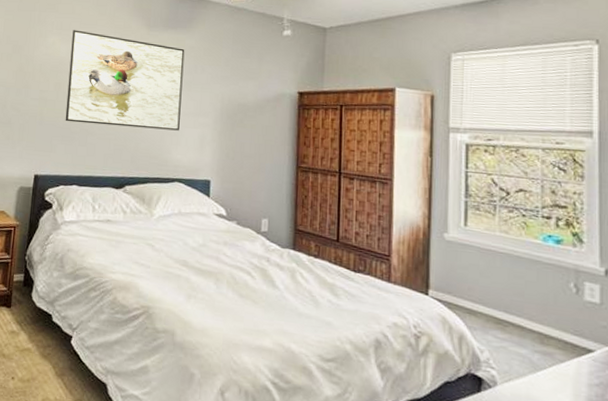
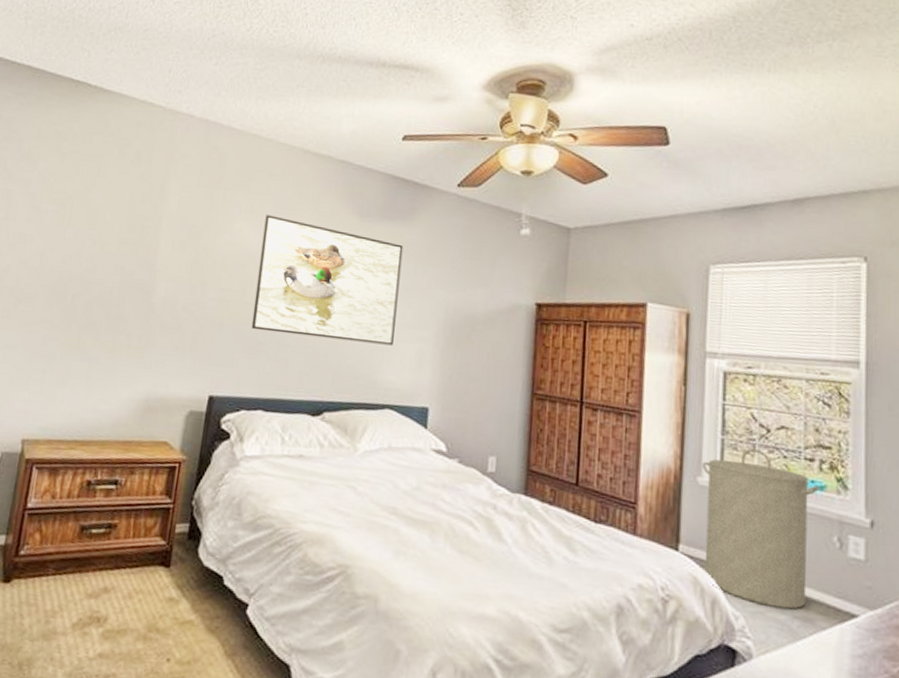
laundry hamper: none [448,209,556,345] -> present [702,448,819,610]

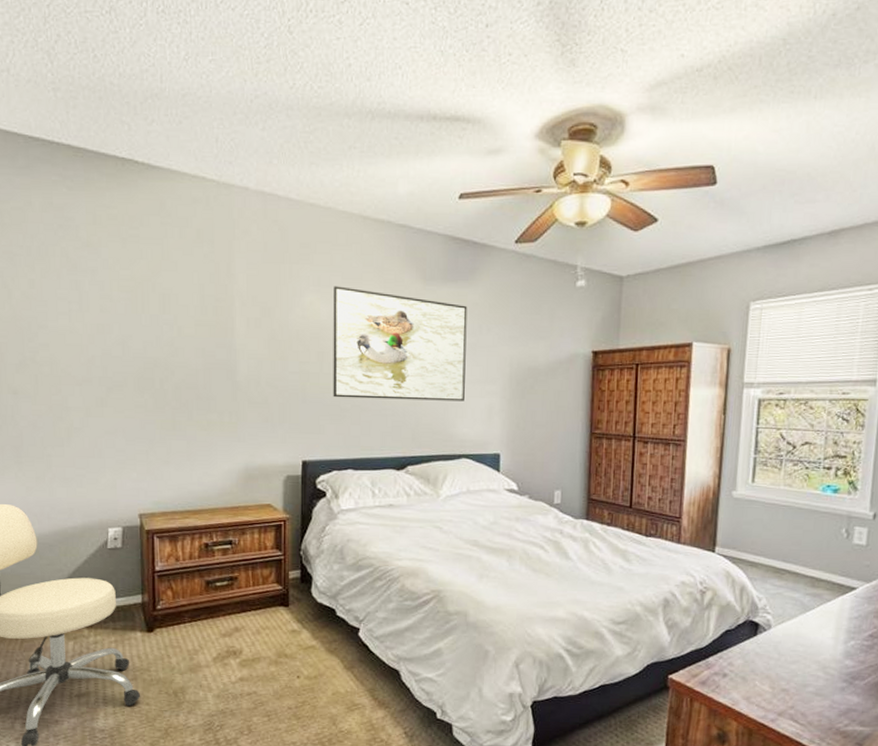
laundry hamper: present [702,448,819,610] -> none [736,464,834,589]

